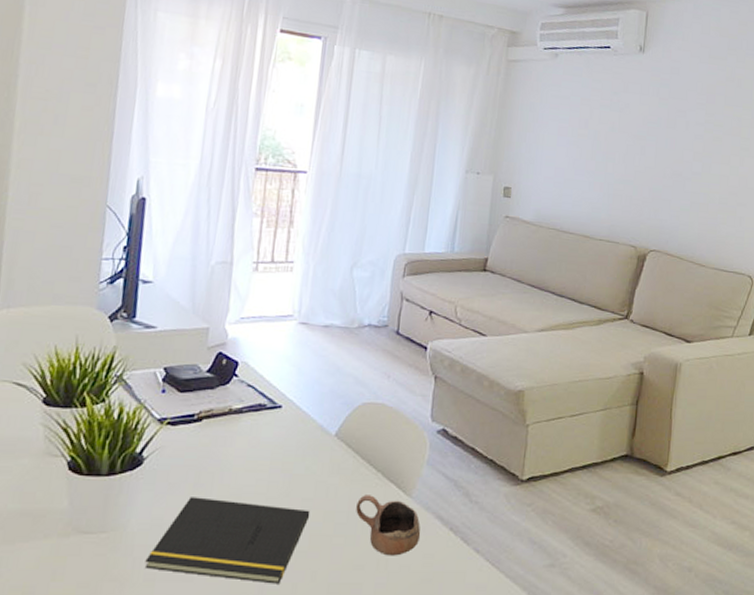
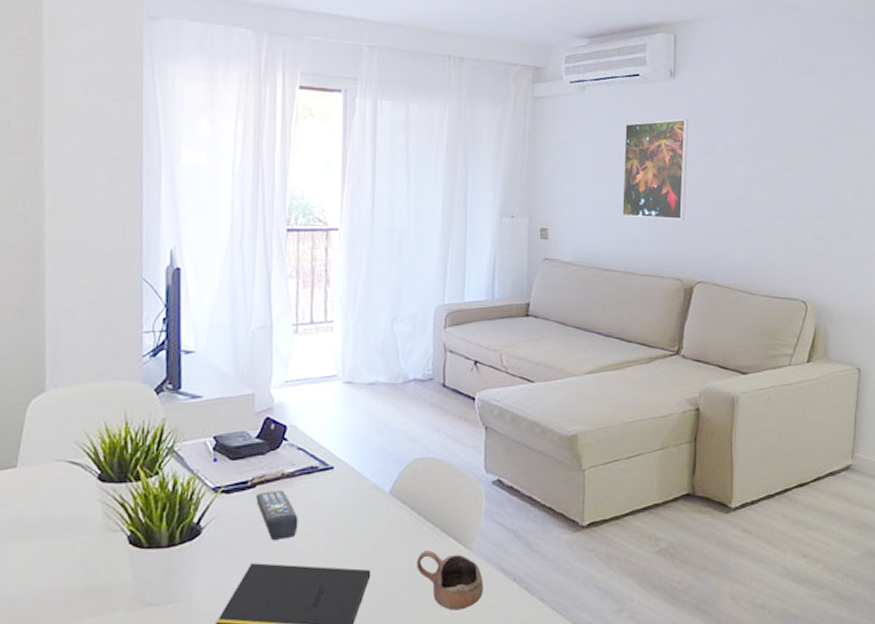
remote control: none [201,425,242,475] -> present [256,489,298,540]
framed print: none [584,92,654,189] -> present [622,119,689,219]

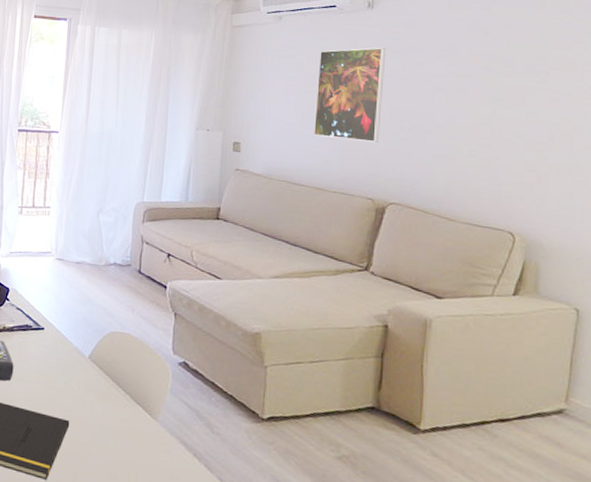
cup: present [417,550,484,611] -> none [109,413,167,472]

